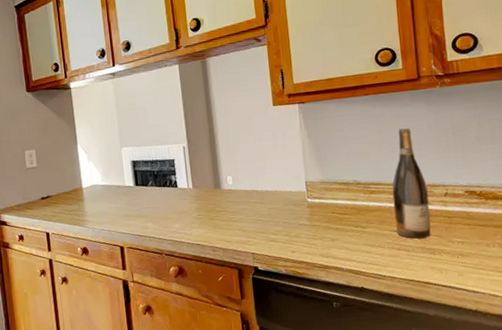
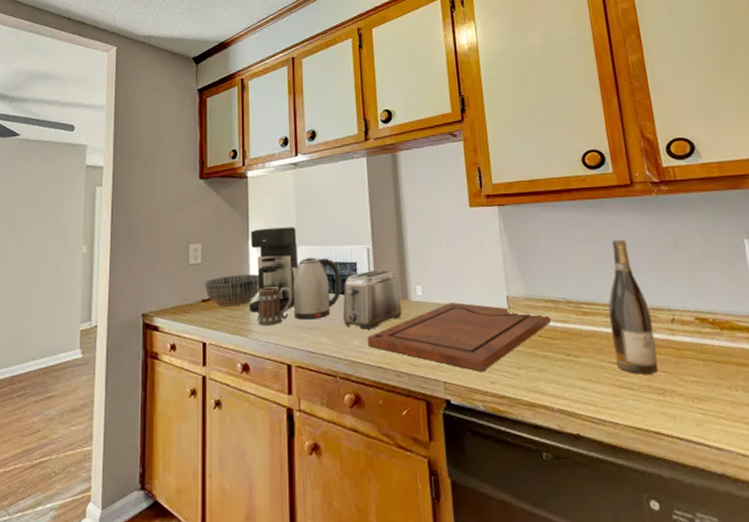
bowl: none [41,173,91,203] -> present [204,274,260,307]
coffee maker: none [78,131,123,206] -> present [250,227,299,313]
mug: none [89,182,121,217] -> present [257,286,293,326]
kettle: none [118,157,162,210] -> present [292,257,342,320]
toaster: none [164,164,216,215] -> present [343,269,402,330]
cutting board: none [186,188,343,244] -> present [367,302,551,372]

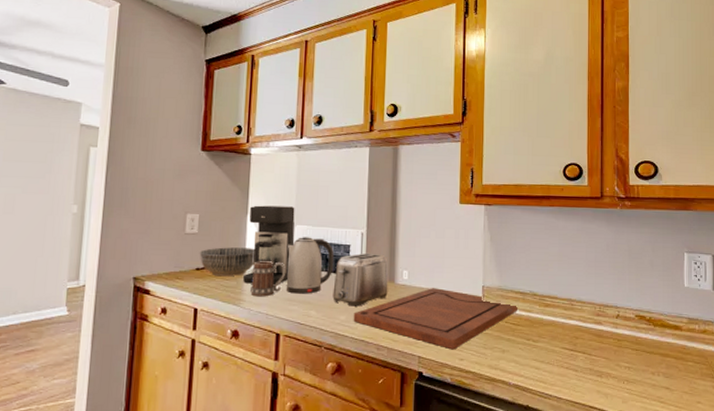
wine bottle: present [608,239,659,374] -> none [566,244,601,359]

